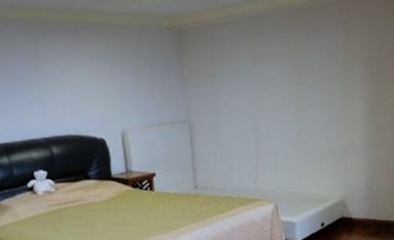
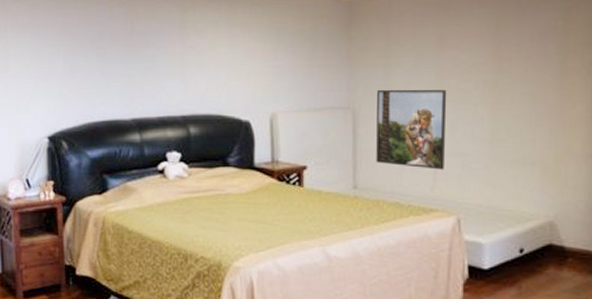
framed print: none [207,102,263,168] -> present [376,89,447,170]

